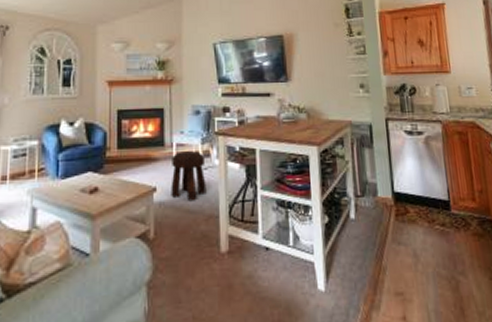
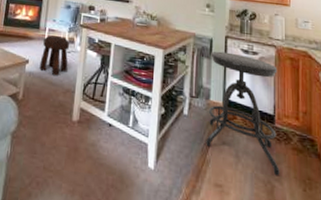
stool: none [372,137,463,269] -> present [206,51,280,176]

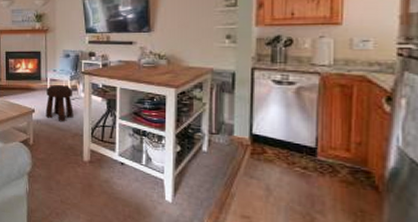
stool: present [206,51,280,176] -> none [230,85,322,209]

